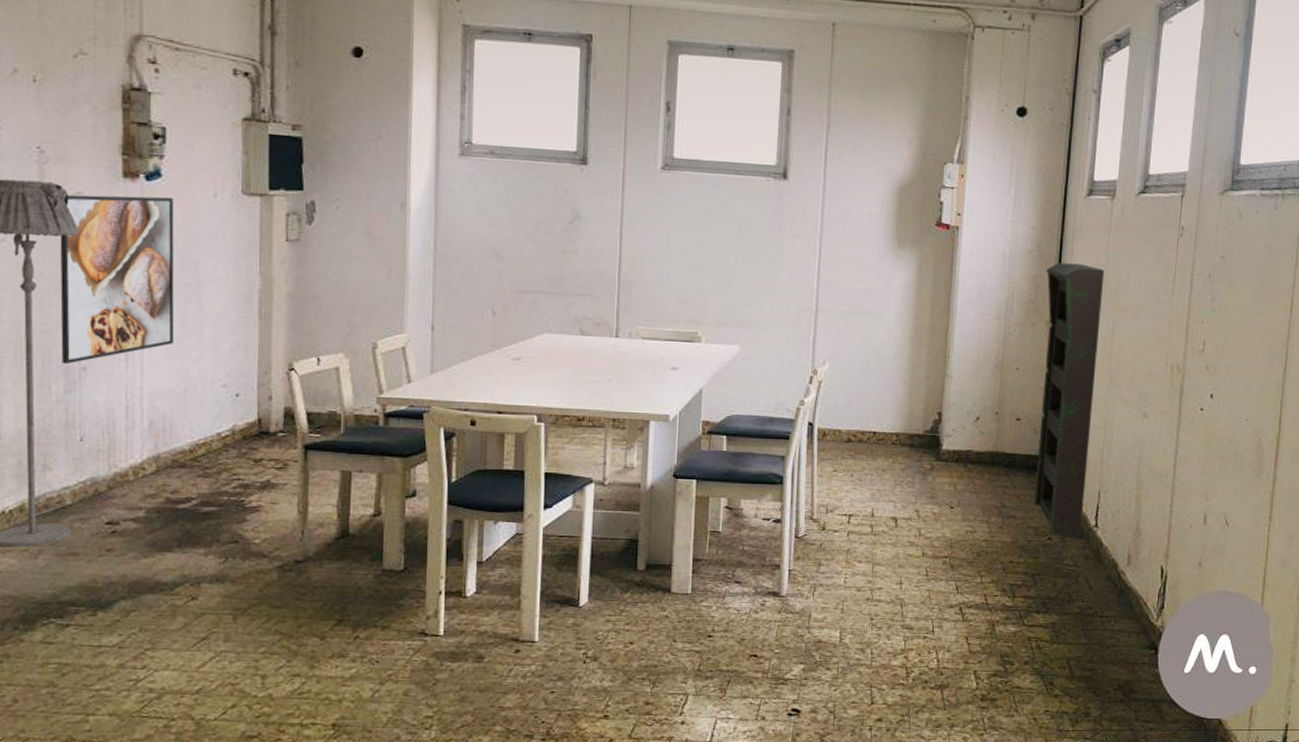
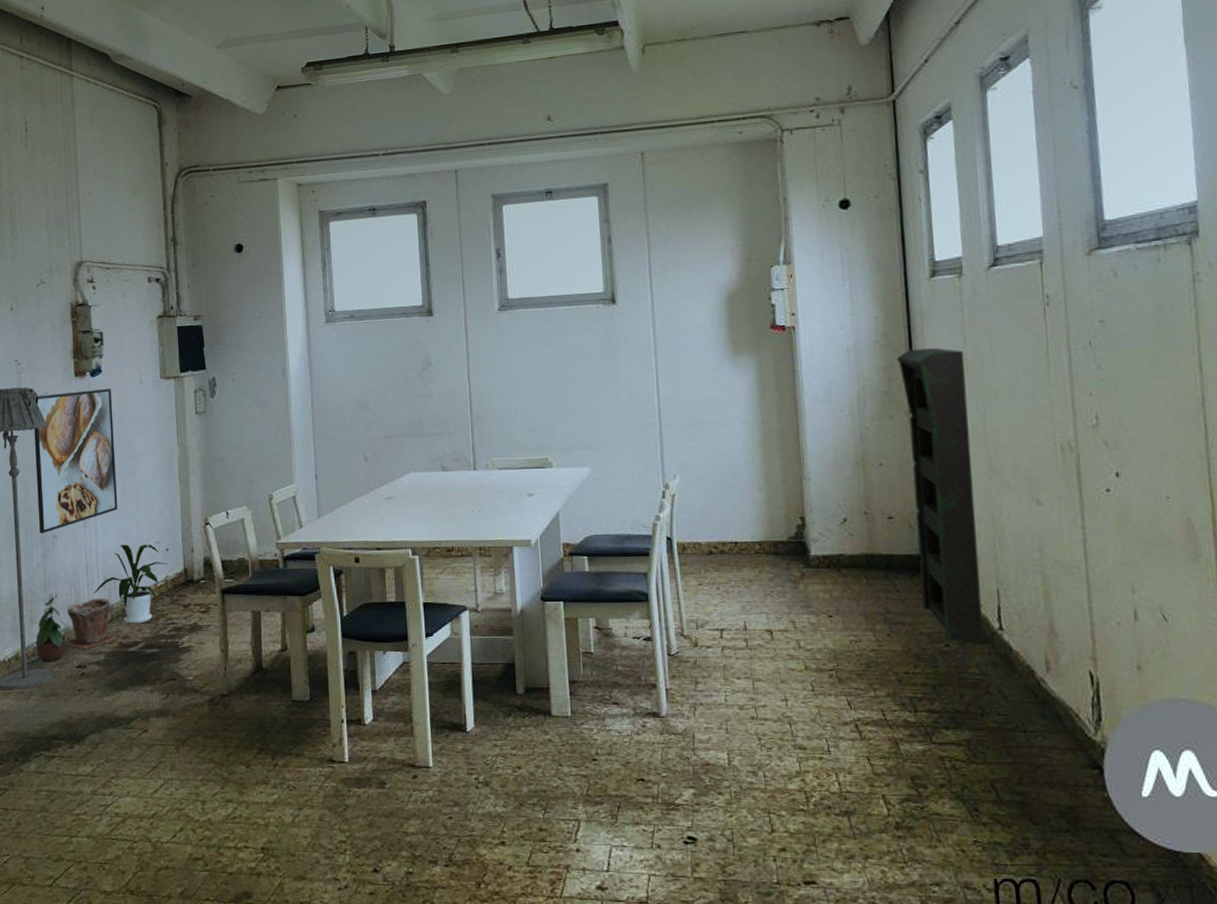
potted plant: none [49,435,101,517] -> present [35,593,71,662]
plant pot: none [91,444,164,503] -> present [65,597,117,649]
house plant: none [134,385,238,478] -> present [93,544,168,624]

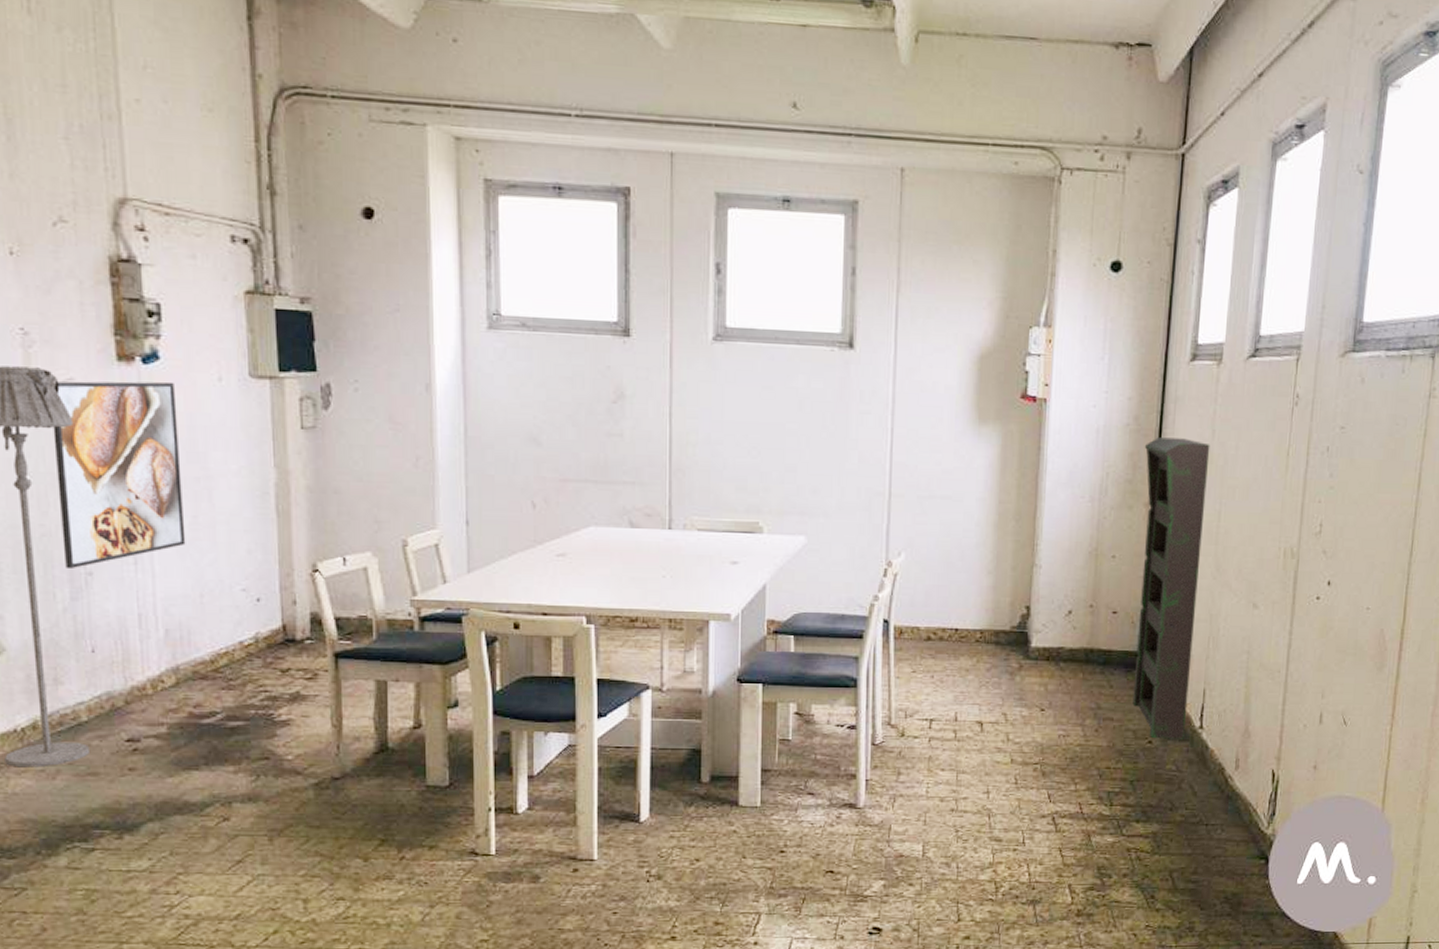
potted plant: present [35,593,71,662] -> none [63,646,117,734]
plant pot: present [65,597,117,649] -> none [108,655,186,719]
house plant: present [93,544,168,624] -> none [149,590,260,690]

